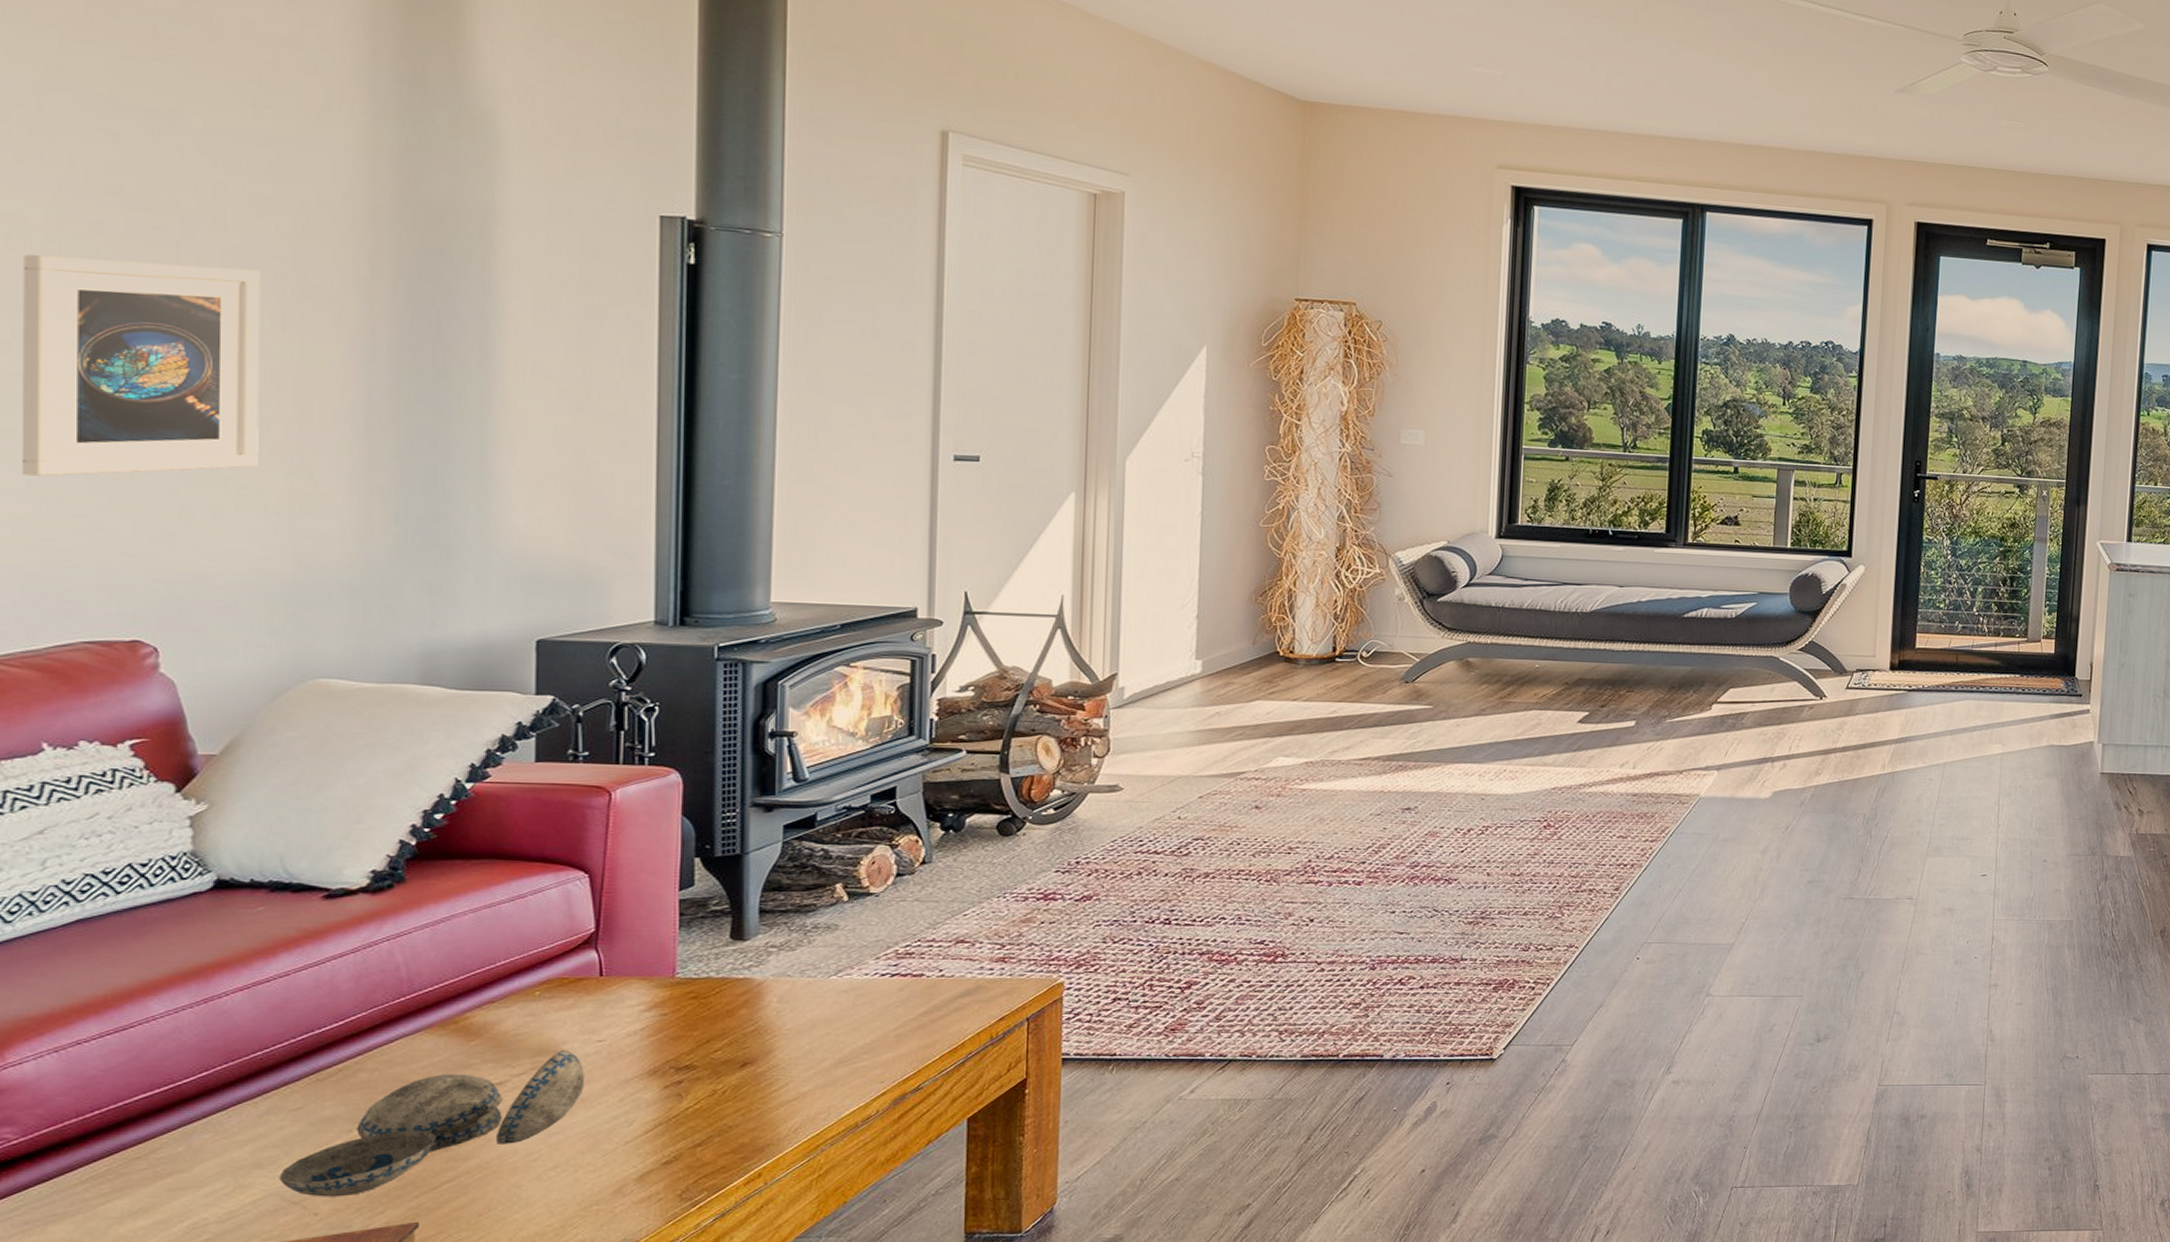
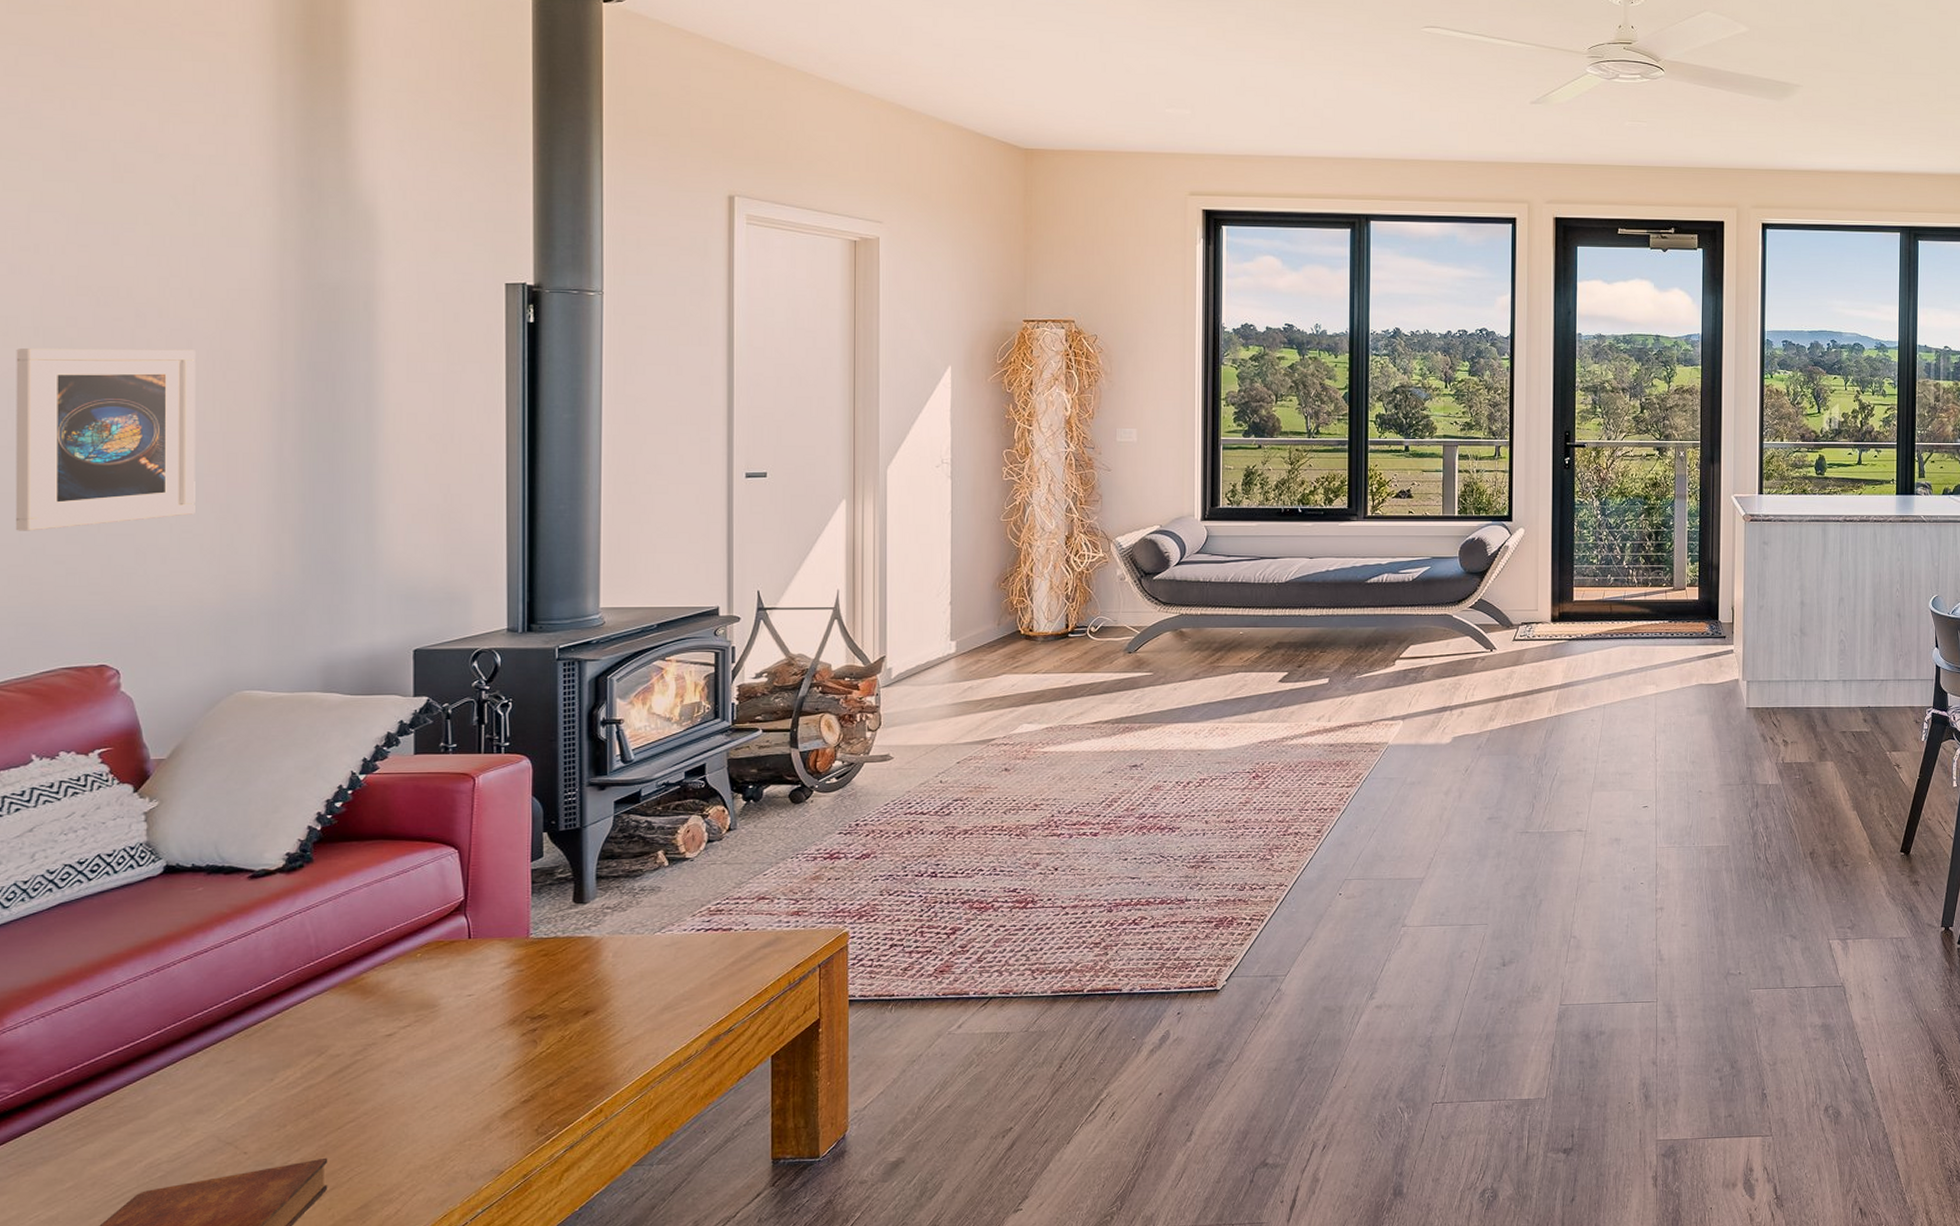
decorative bowl: present [279,1050,586,1197] -> none [216,1004,458,1138]

